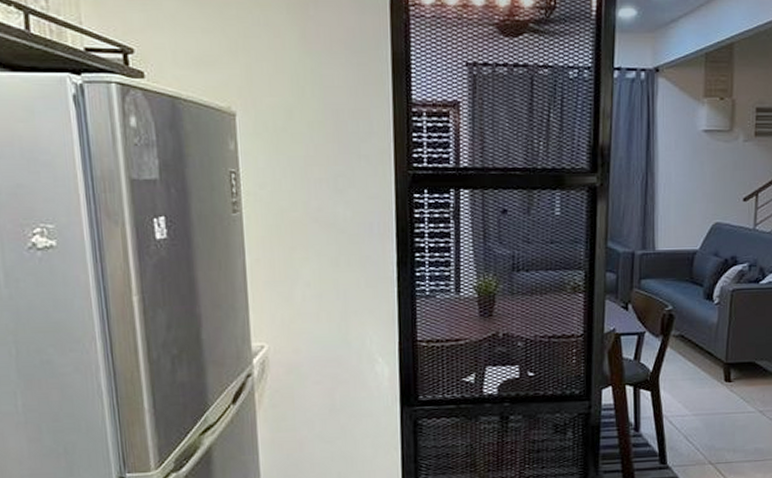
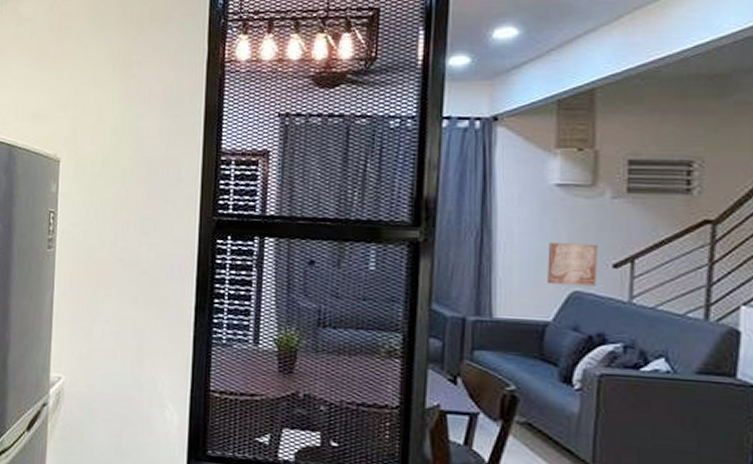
wall art: none [696,182,733,218] -> present [547,243,599,286]

